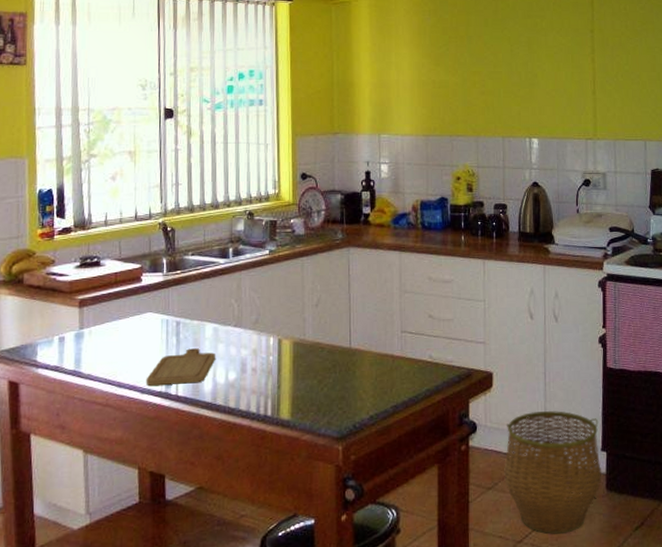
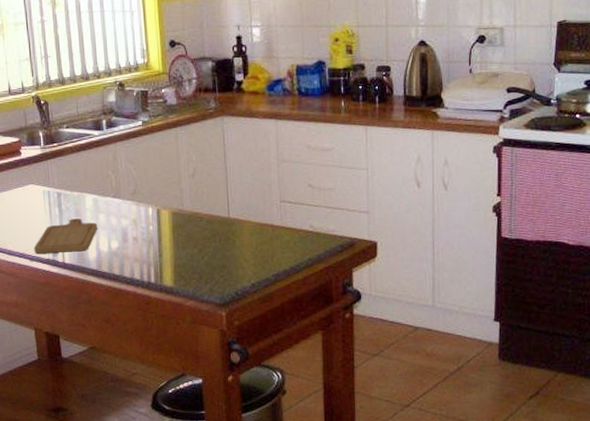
basket: present [503,411,602,534] -> none [389,281,494,400]

